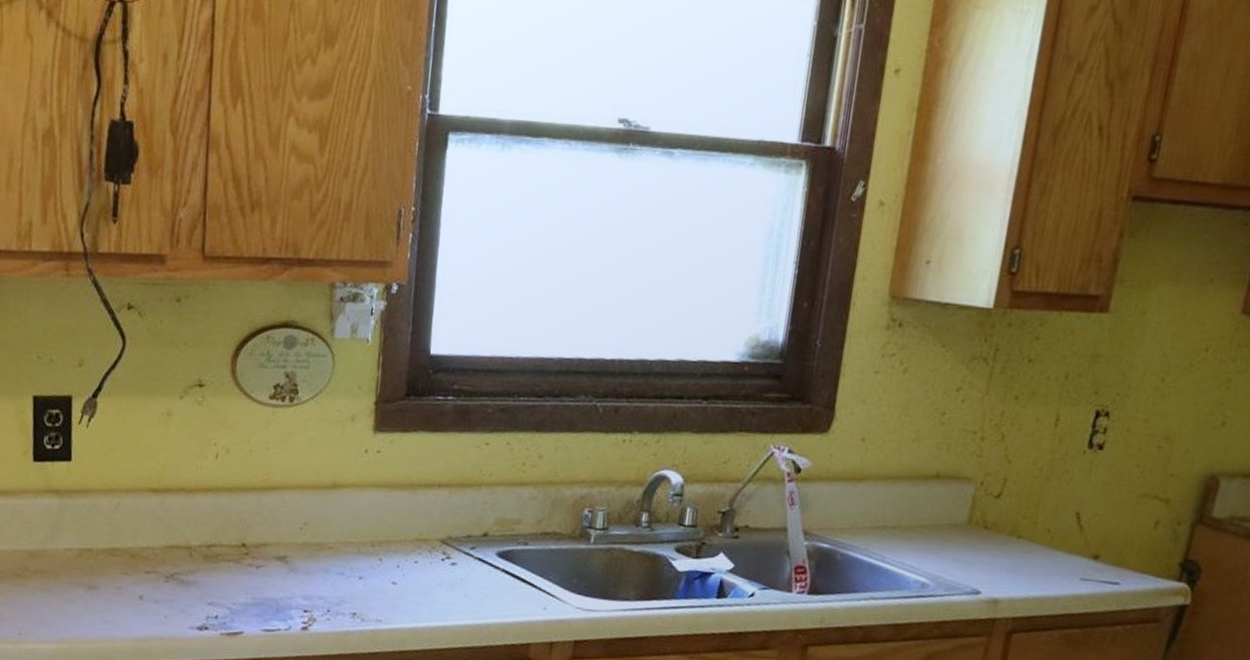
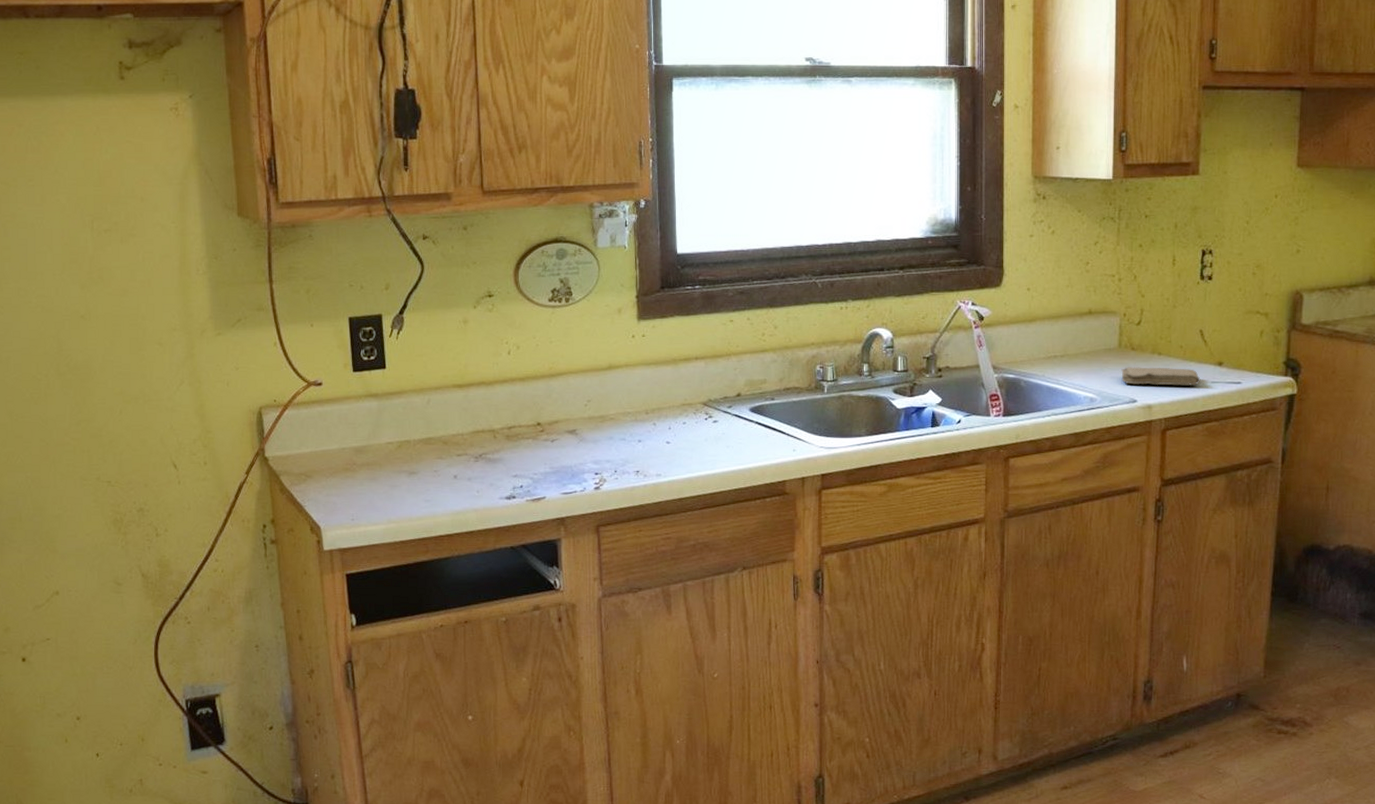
washcloth: none [965,549,1068,581] -> present [1121,367,1201,386]

